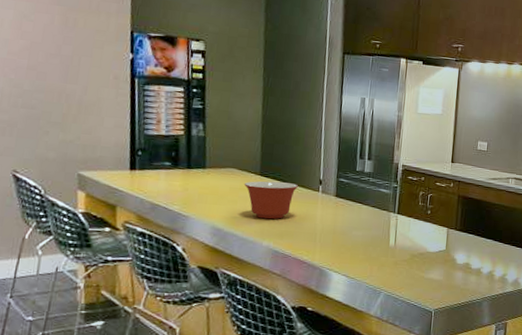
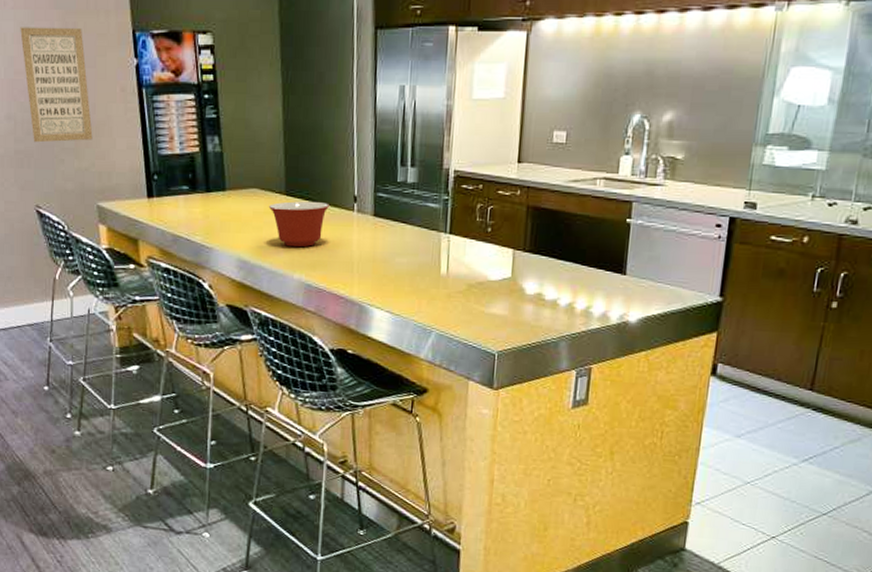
wall art: none [18,16,83,117] -> present [20,27,93,143]

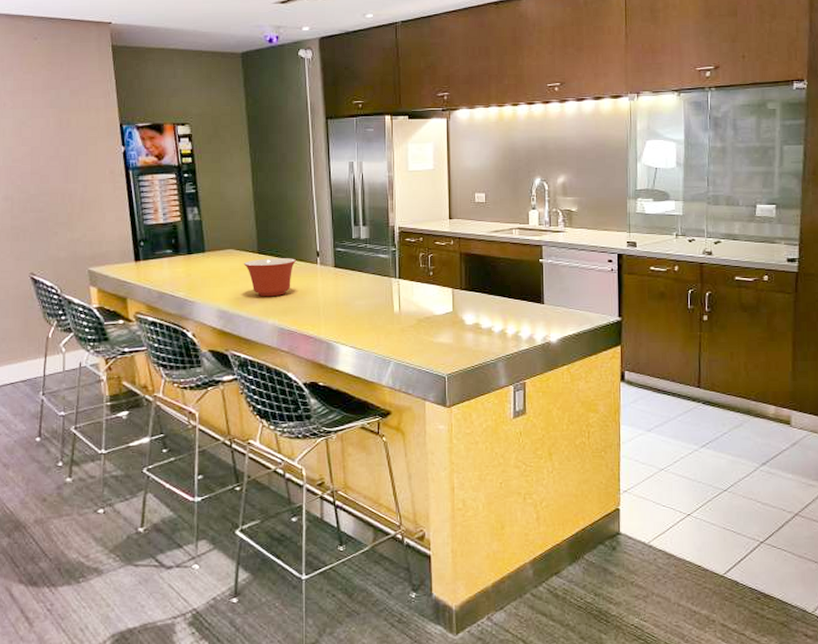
wall art: present [20,27,93,143] -> none [18,122,84,219]

